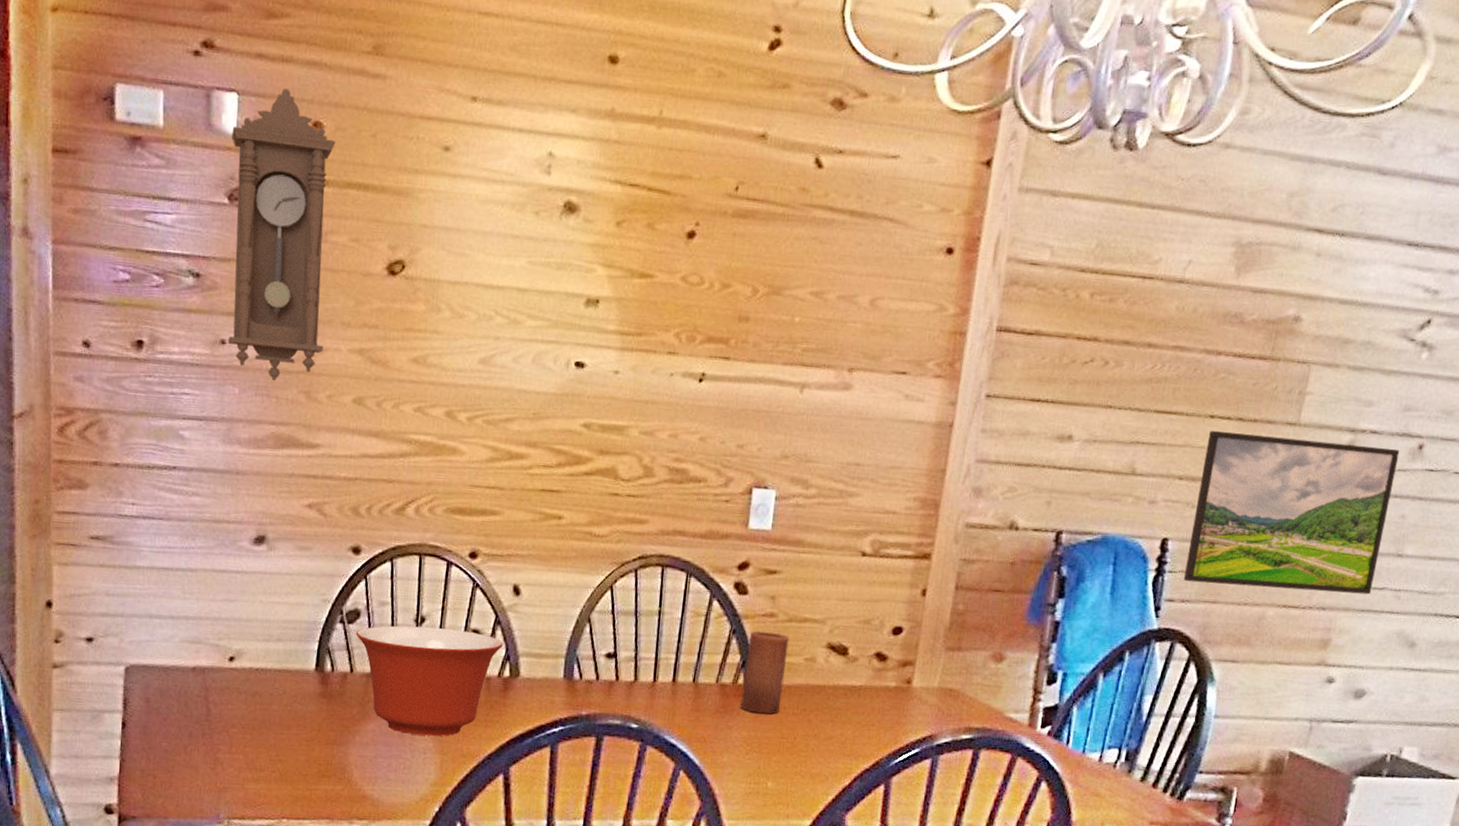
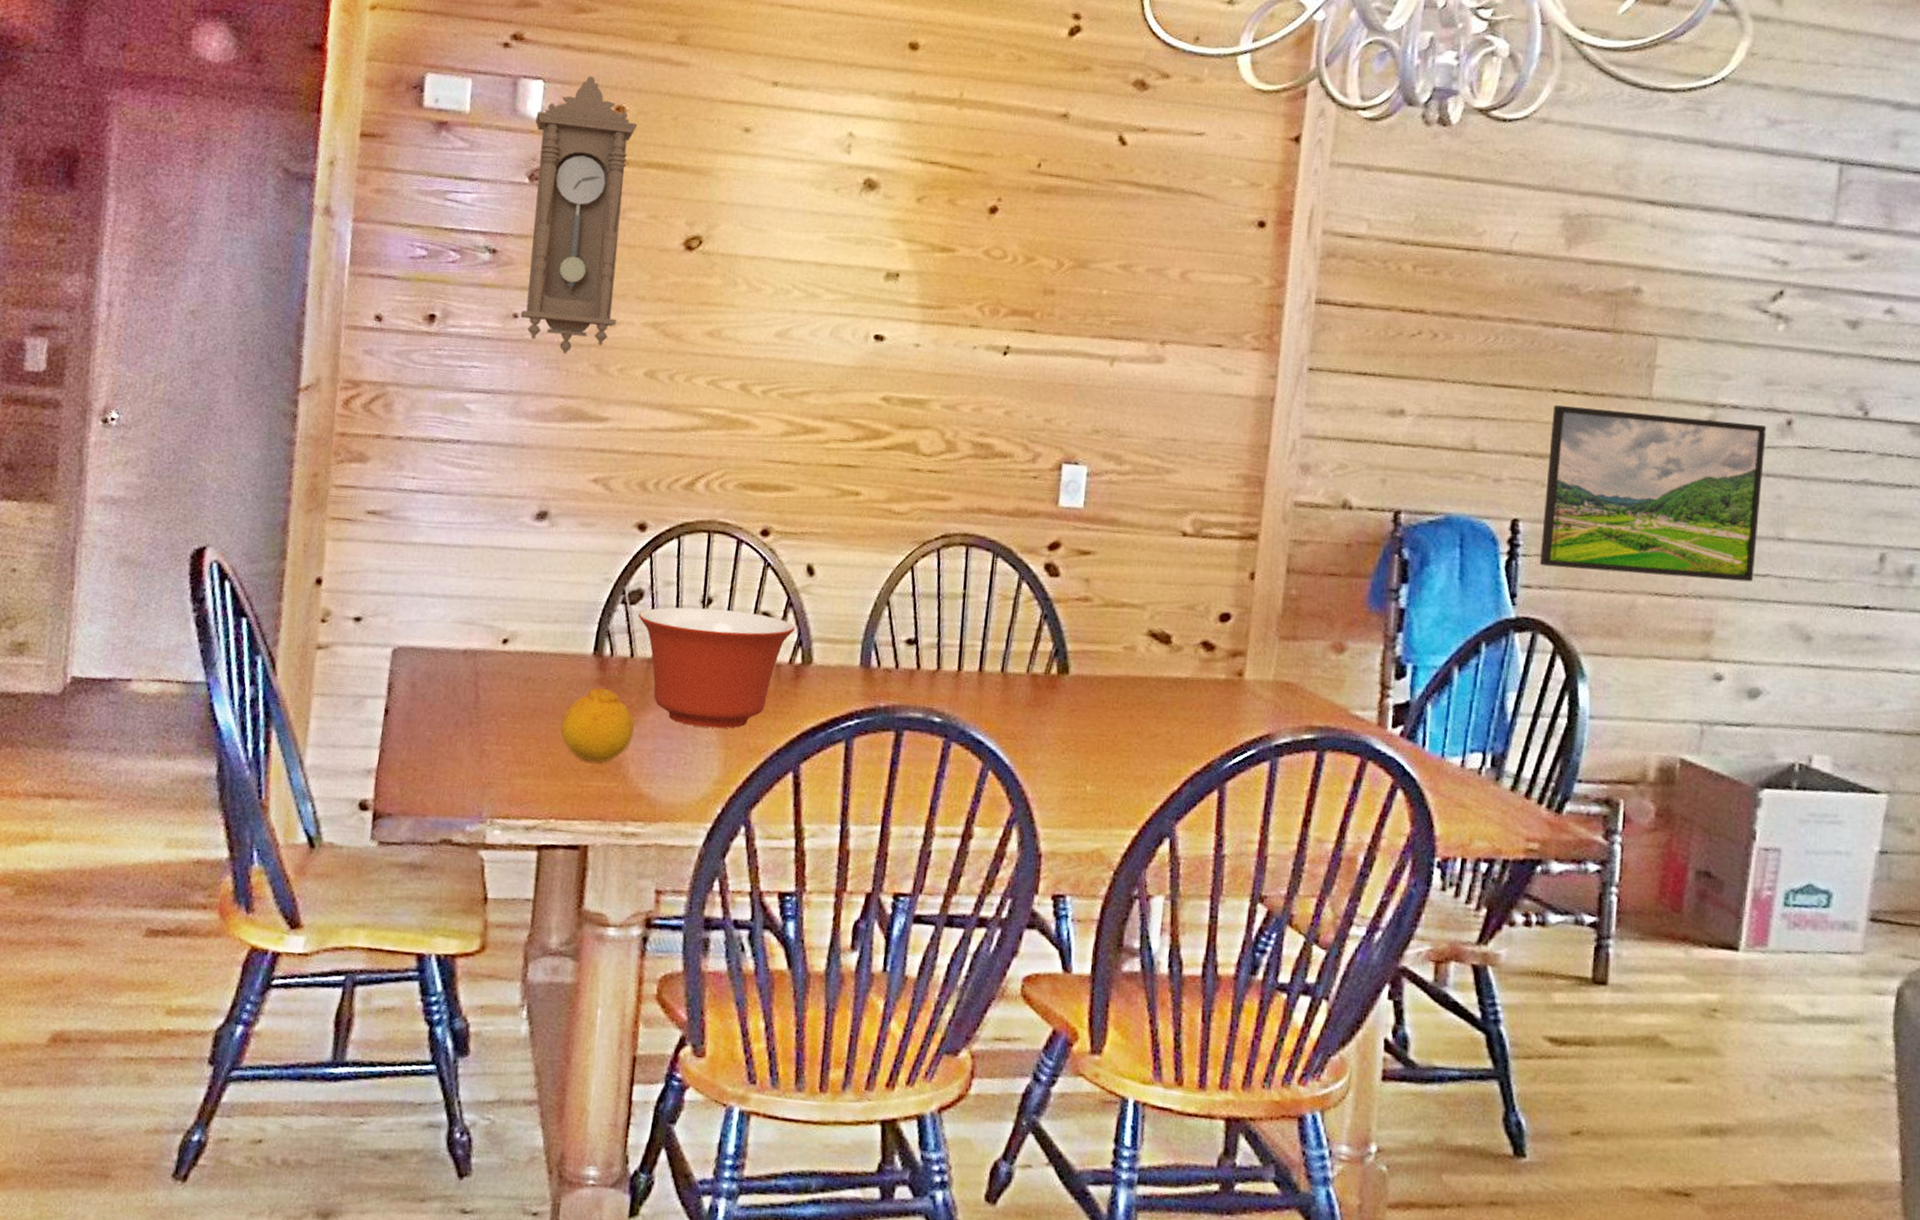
fruit: none [288,700,356,769] -> present [560,687,634,763]
candle: present [739,631,789,715] -> none [1053,616,1106,709]

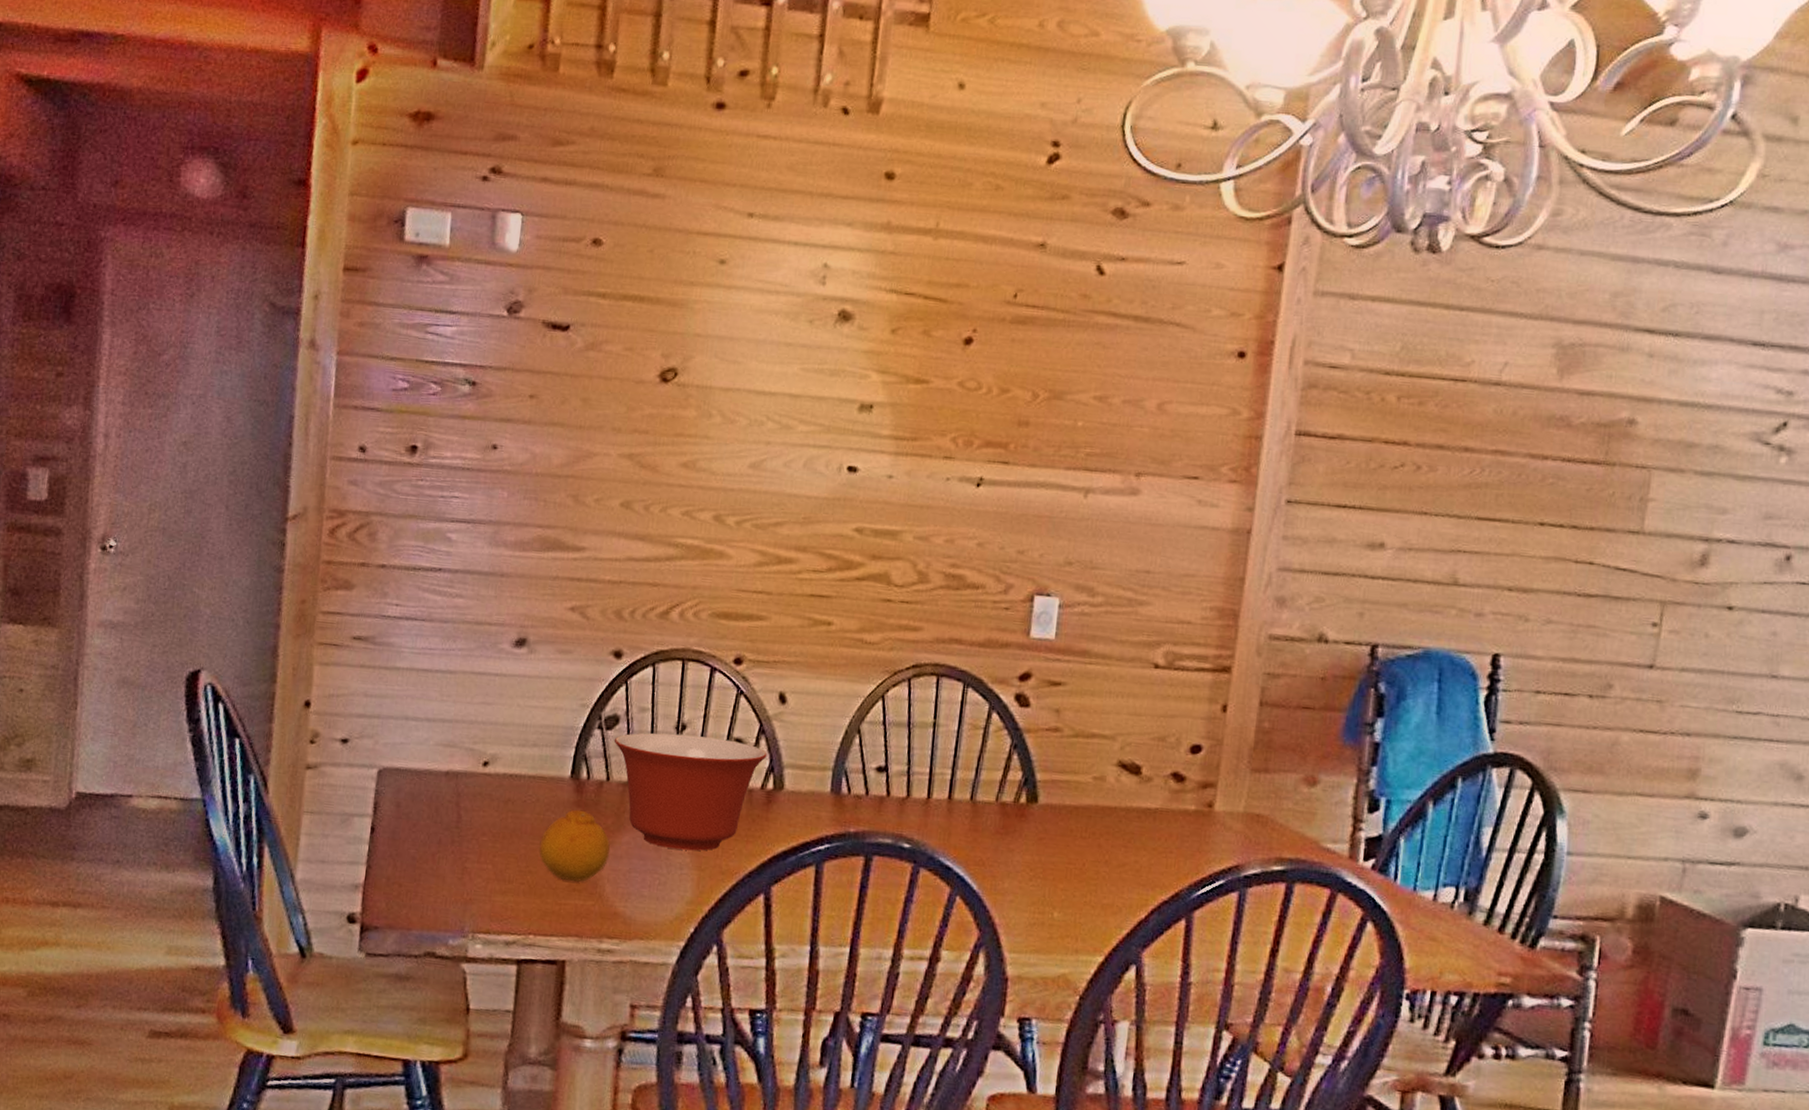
pendulum clock: present [520,76,638,354] -> none [499,209,614,485]
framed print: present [1539,404,1767,582] -> none [1520,538,1764,720]

